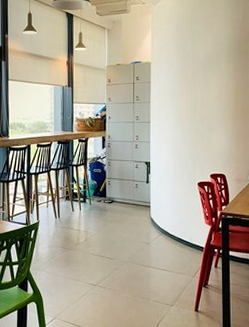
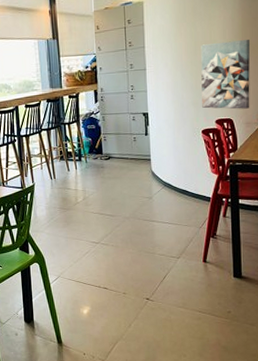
wall art: none [199,104,242,167] -> present [201,39,251,110]

